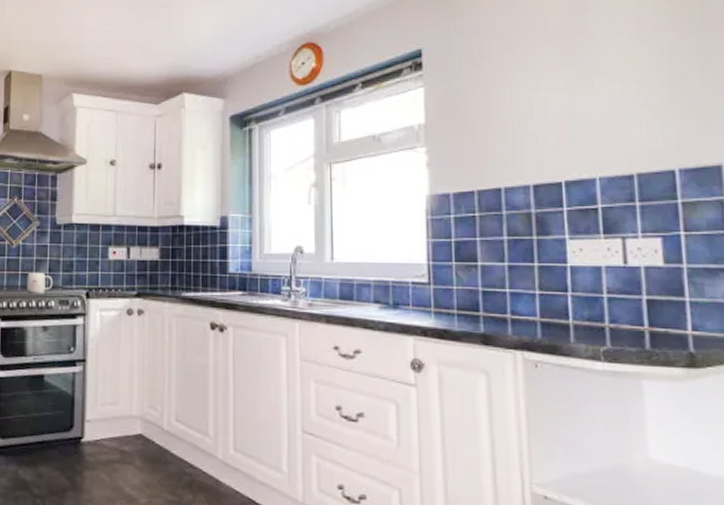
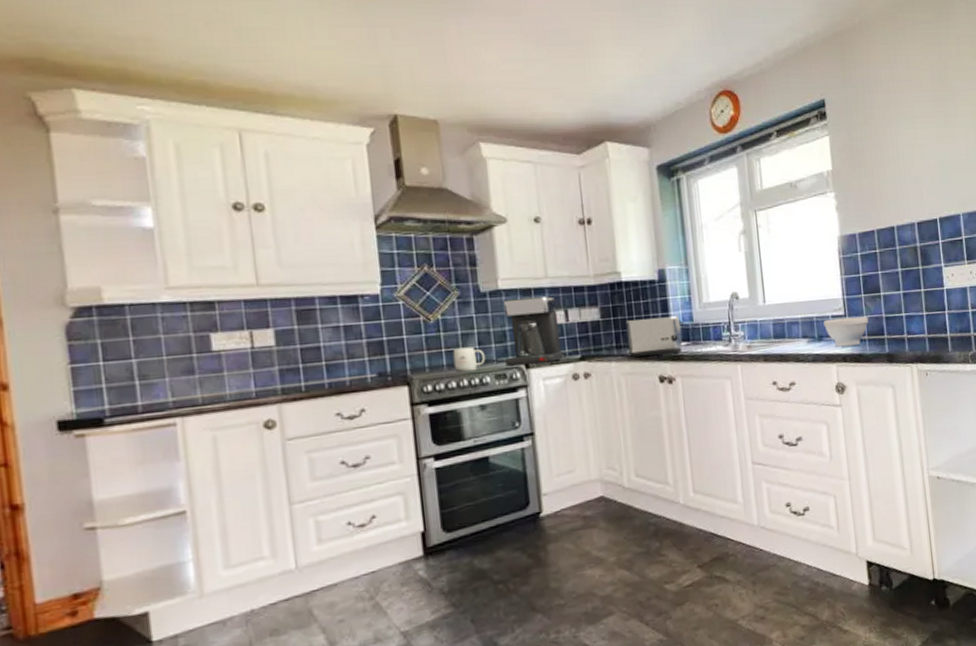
coffee maker: none [70,233,121,296] -> present [503,296,564,368]
toaster: none [183,263,242,302] -> present [625,315,684,358]
bowl: none [401,286,459,319] -> present [823,316,869,347]

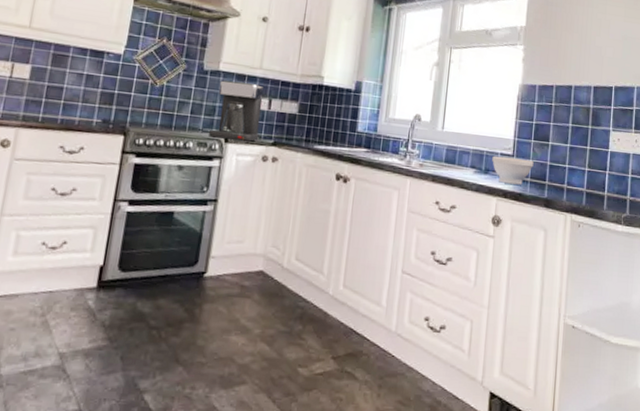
mug: present [452,347,486,373] -> none [165,112,194,135]
toaster: present [625,315,684,358] -> none [314,119,368,158]

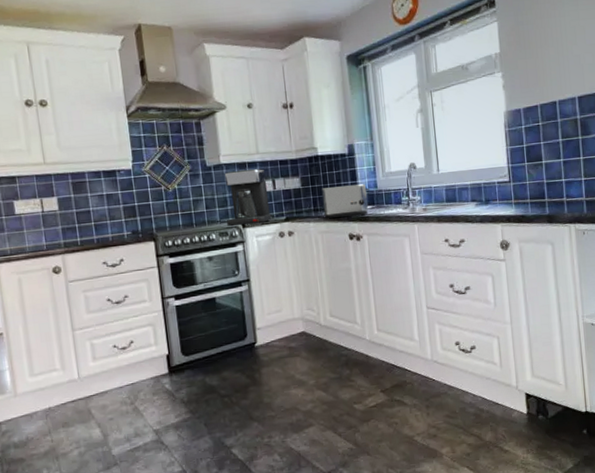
toaster: none [314,119,368,158] -> present [321,183,370,219]
bowl: present [492,155,534,185] -> none [490,182,531,210]

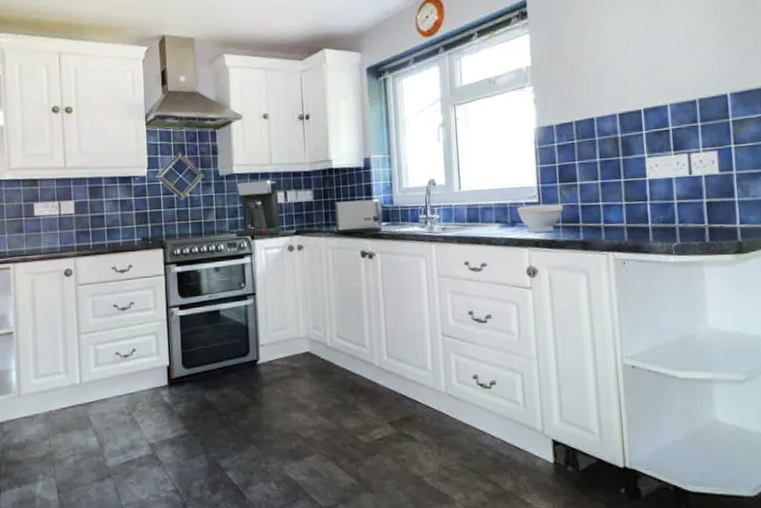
bowl: none [490,182,531,210] -> present [517,204,563,233]

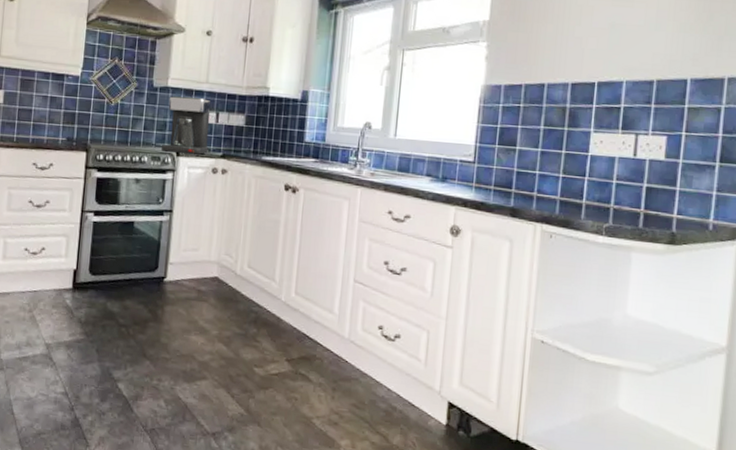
toaster: present [334,198,385,235] -> none [262,131,316,168]
bowl: present [517,204,563,233] -> none [450,163,498,193]

